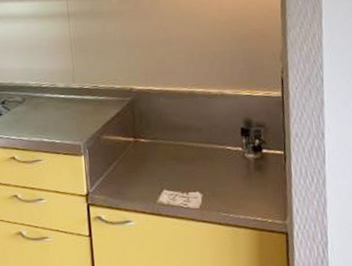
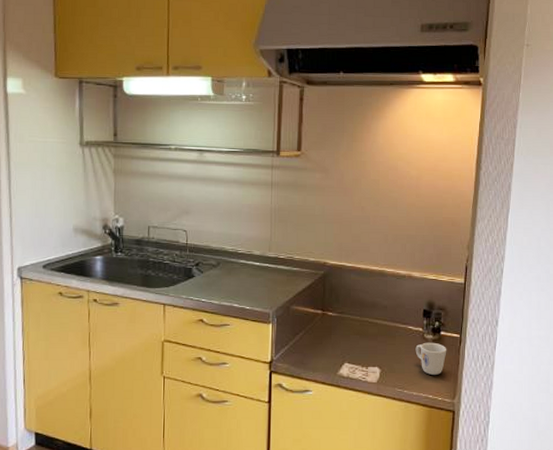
mug: none [237,161,272,196] -> present [415,342,447,375]

